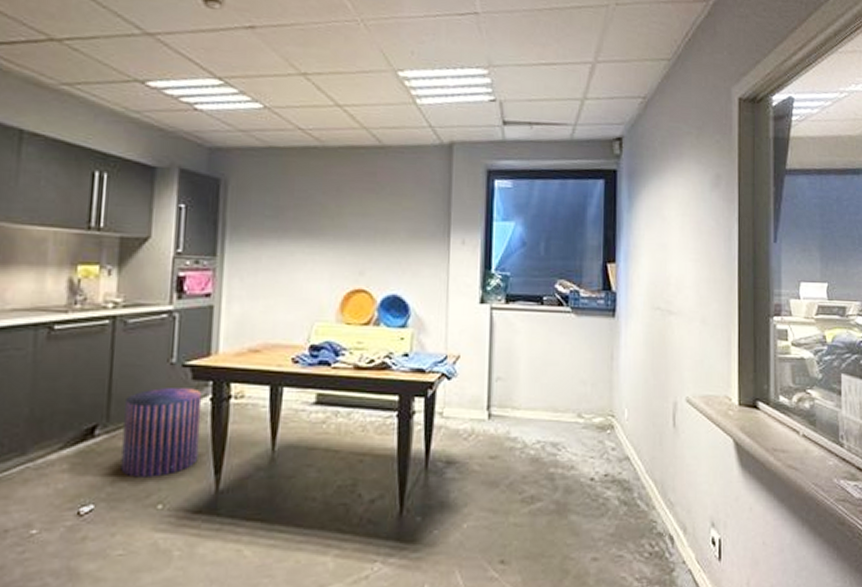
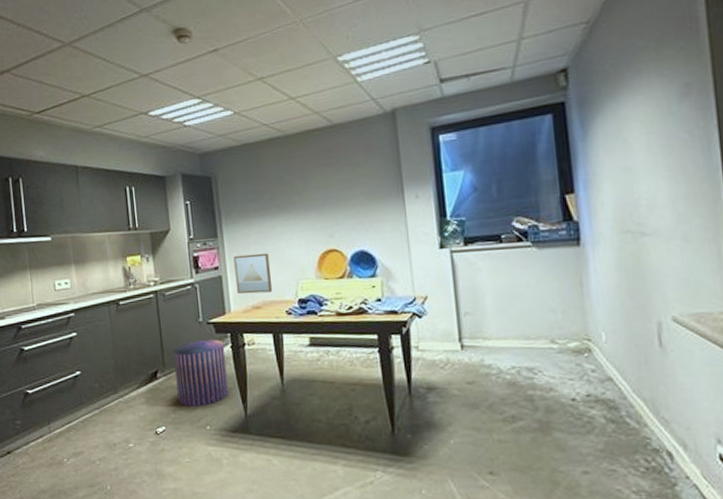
wall art: none [231,282,281,333] -> present [233,253,273,294]

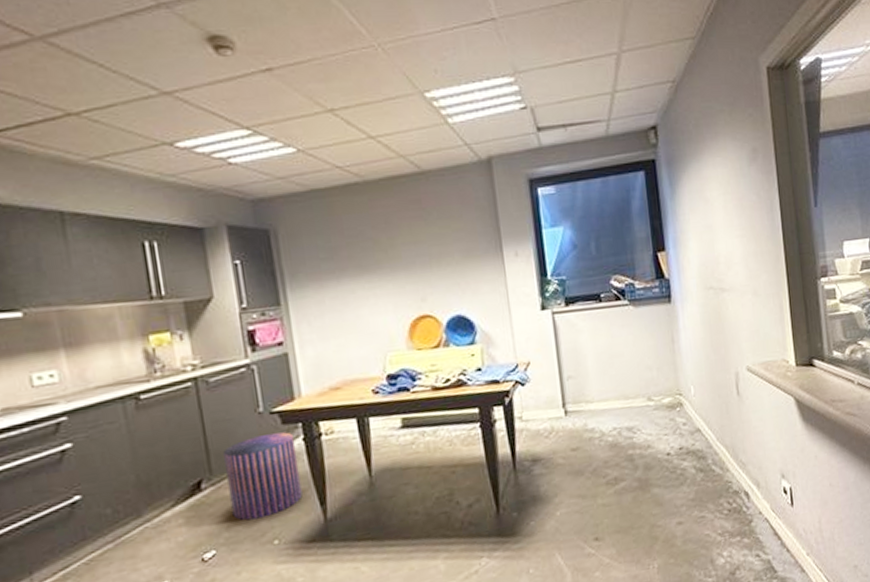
wall art: present [233,253,273,294] -> none [302,322,355,374]

